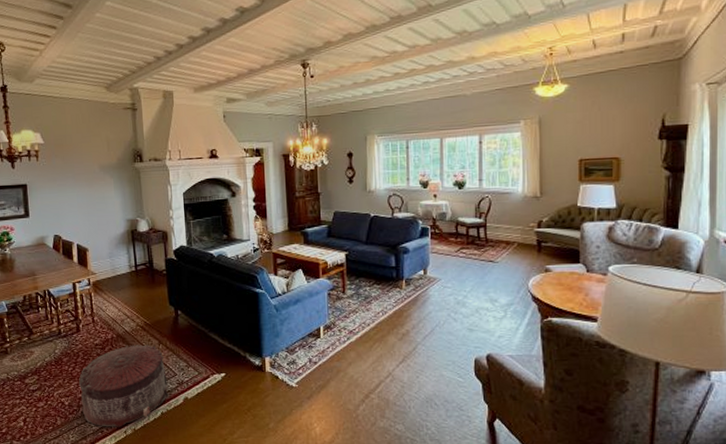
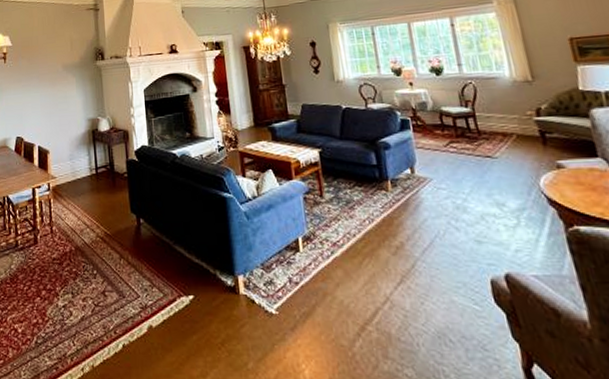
pouf: present [79,344,169,427] -> none [34,259,131,363]

